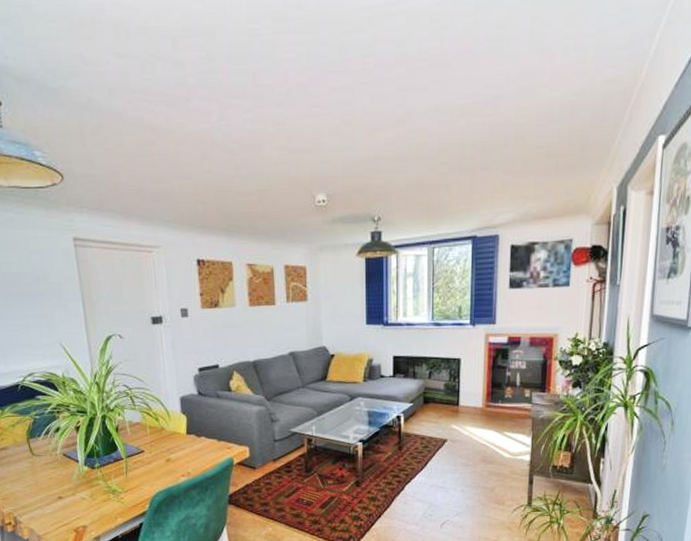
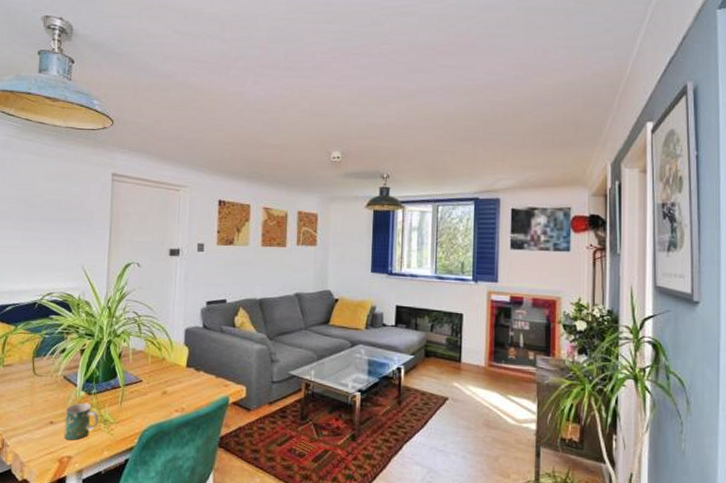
mug: none [71,476,108,512] -> present [63,402,99,441]

